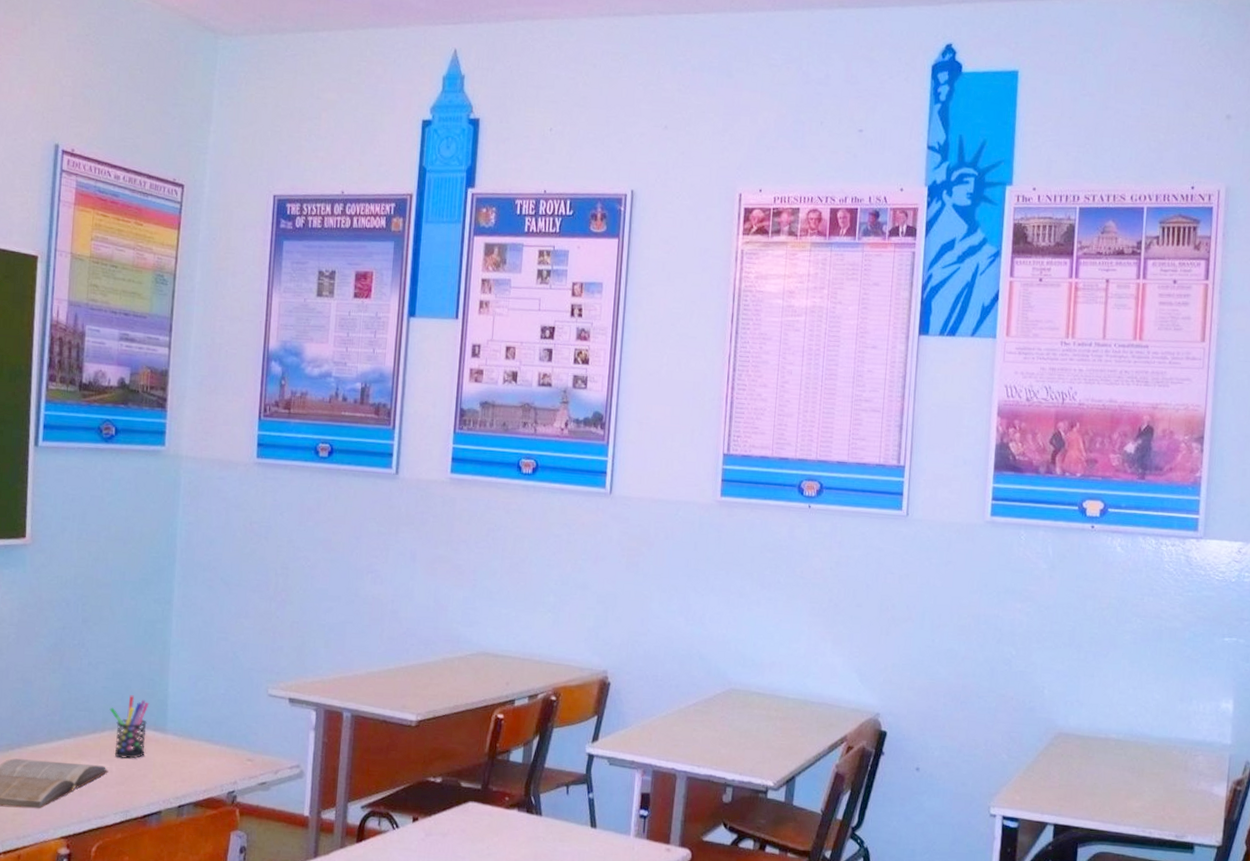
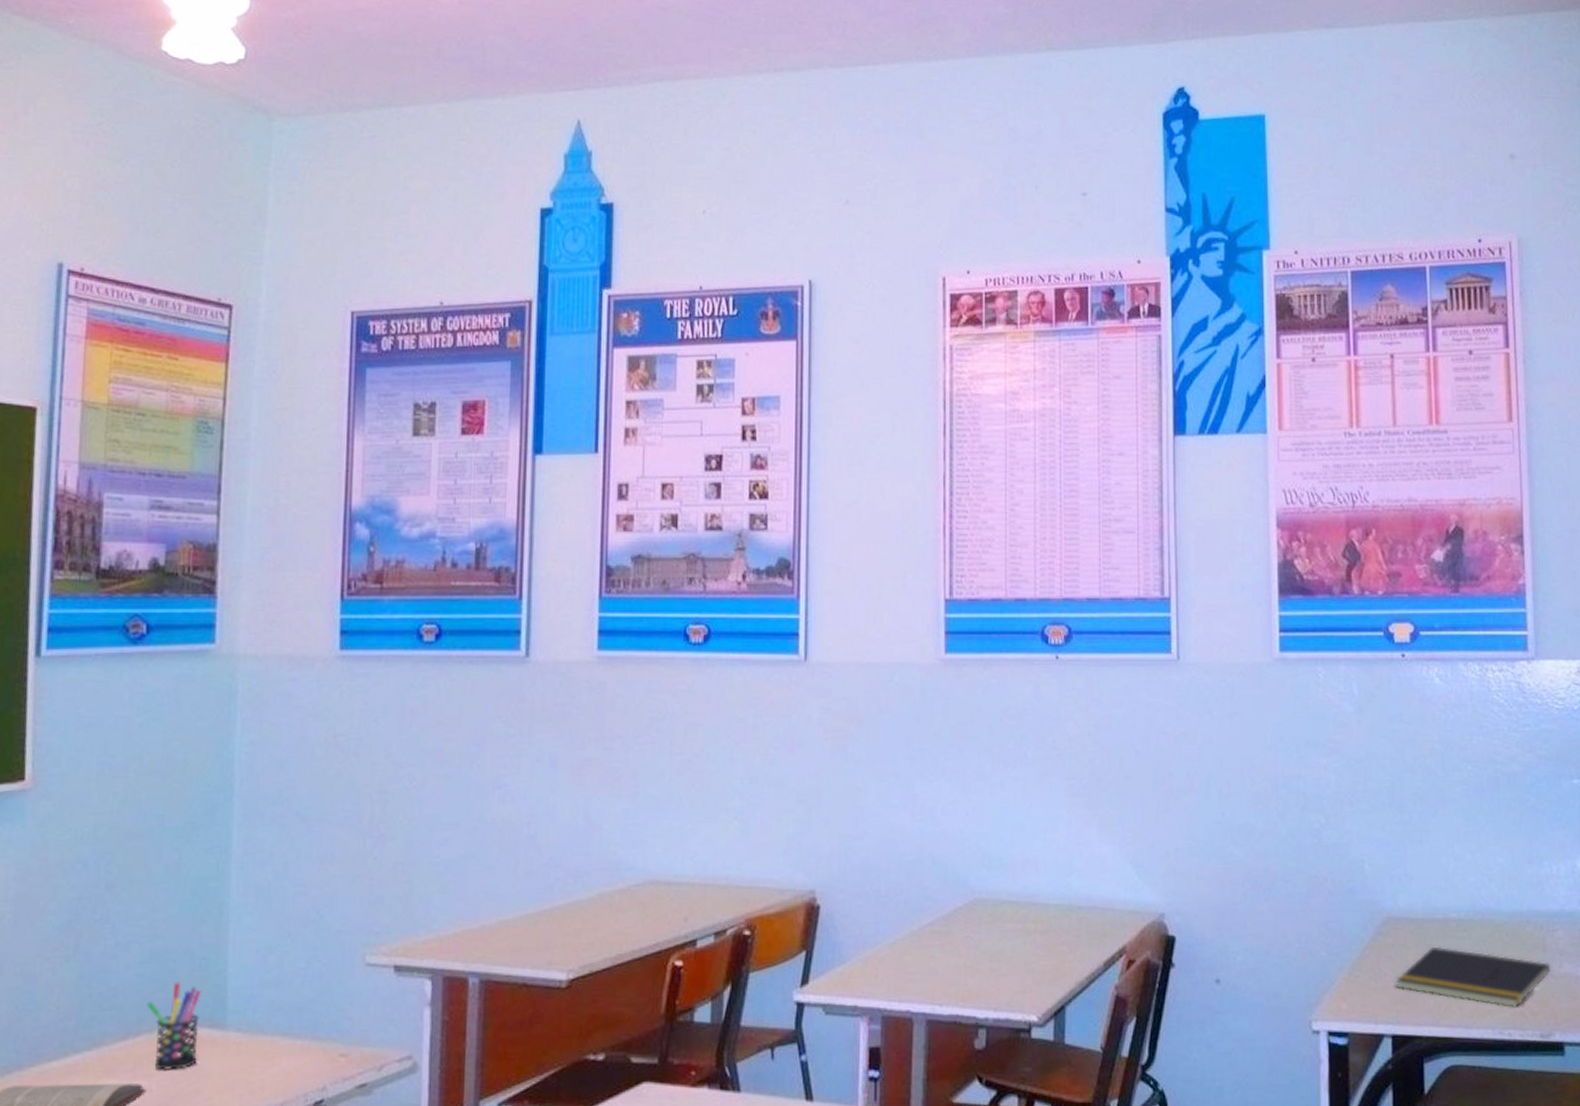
notepad: none [1061,758,1190,813] -> present [1396,946,1551,1009]

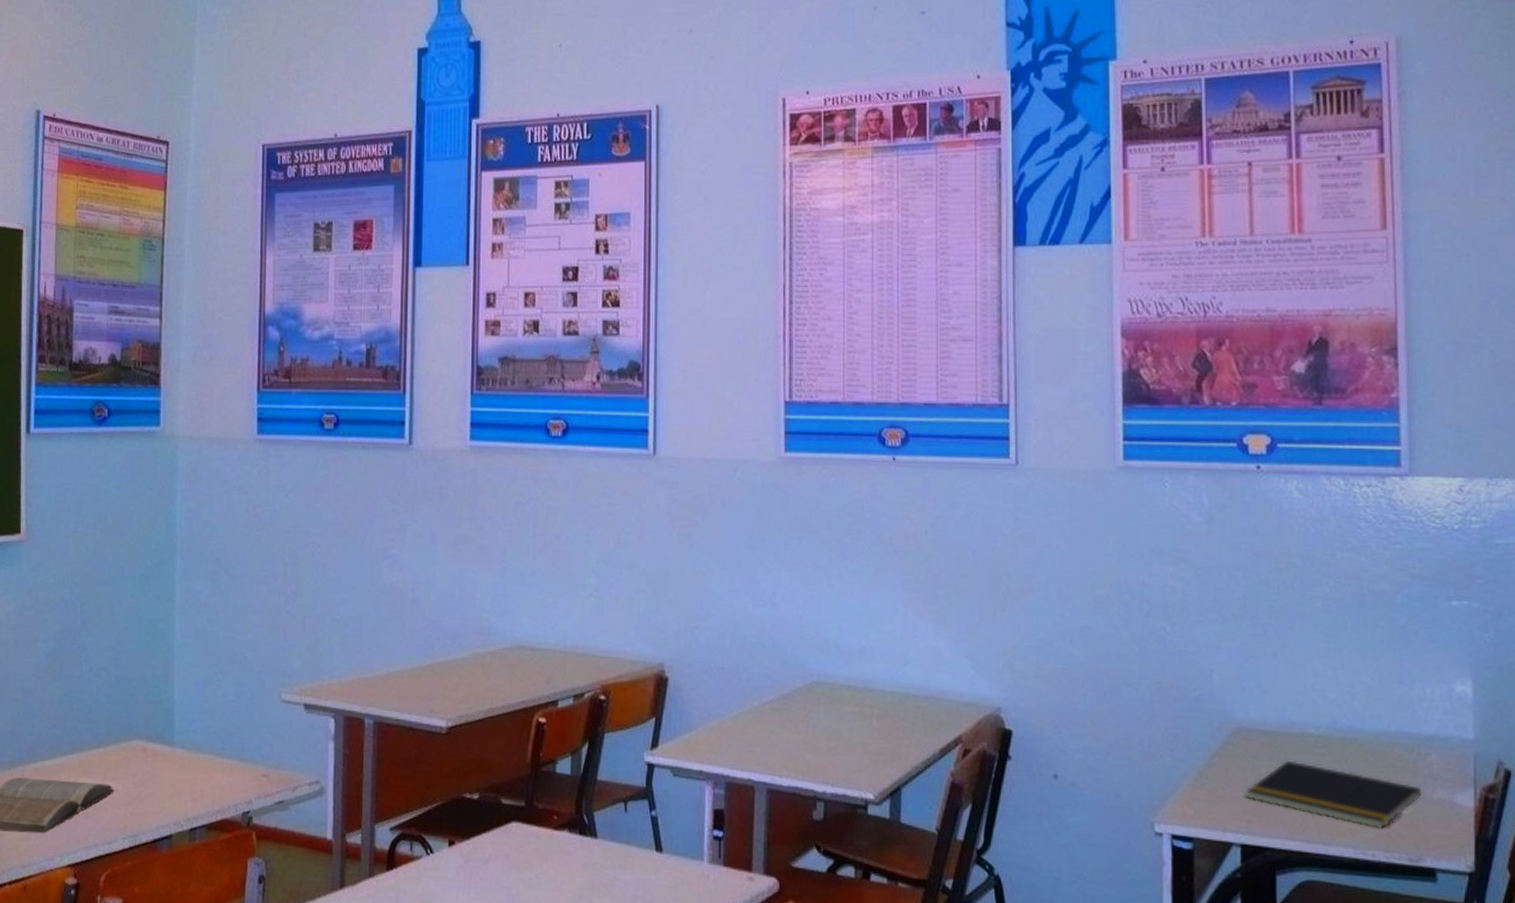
pen holder: present [146,982,202,1070] -> none [113,704,155,776]

